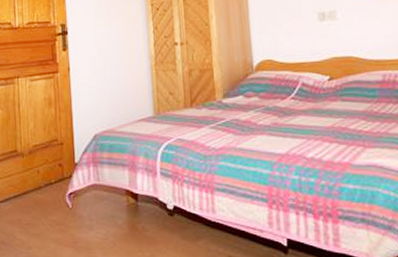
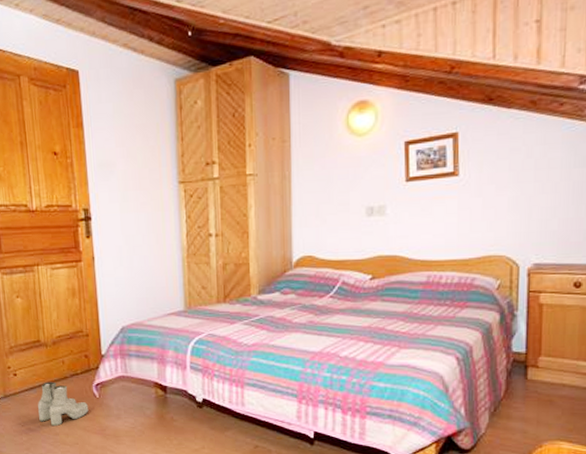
boots: none [12,192,62,240] -> present [38,382,89,427]

